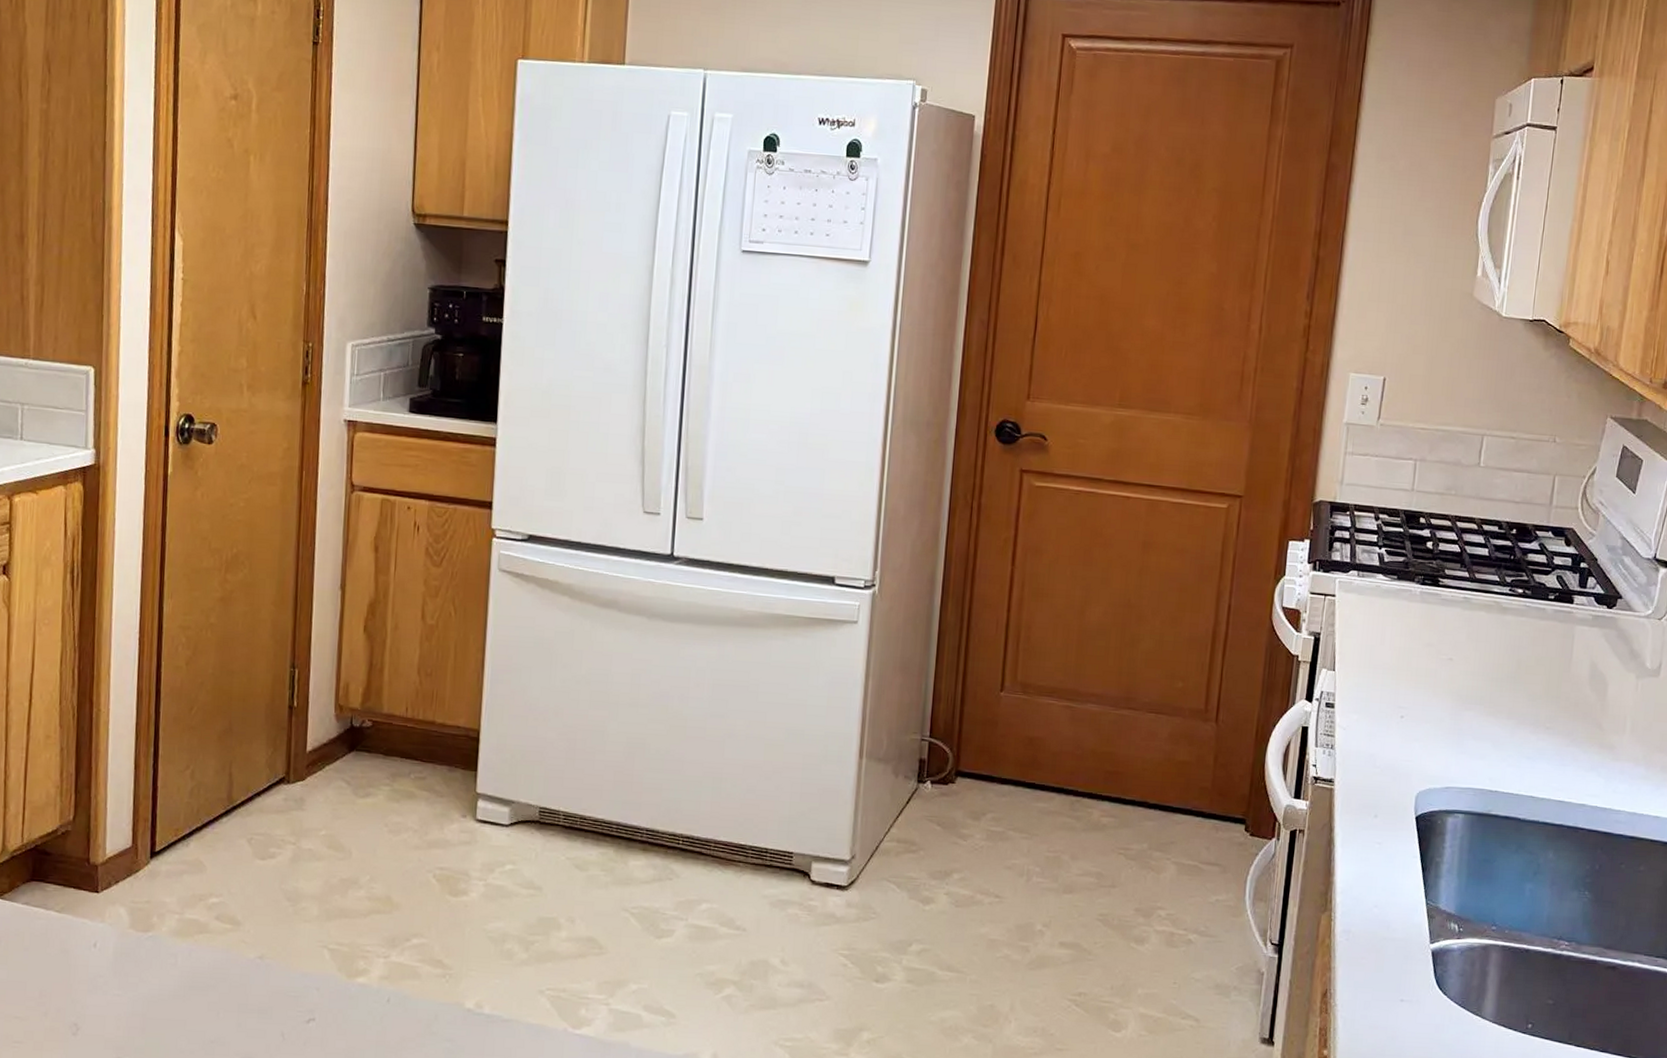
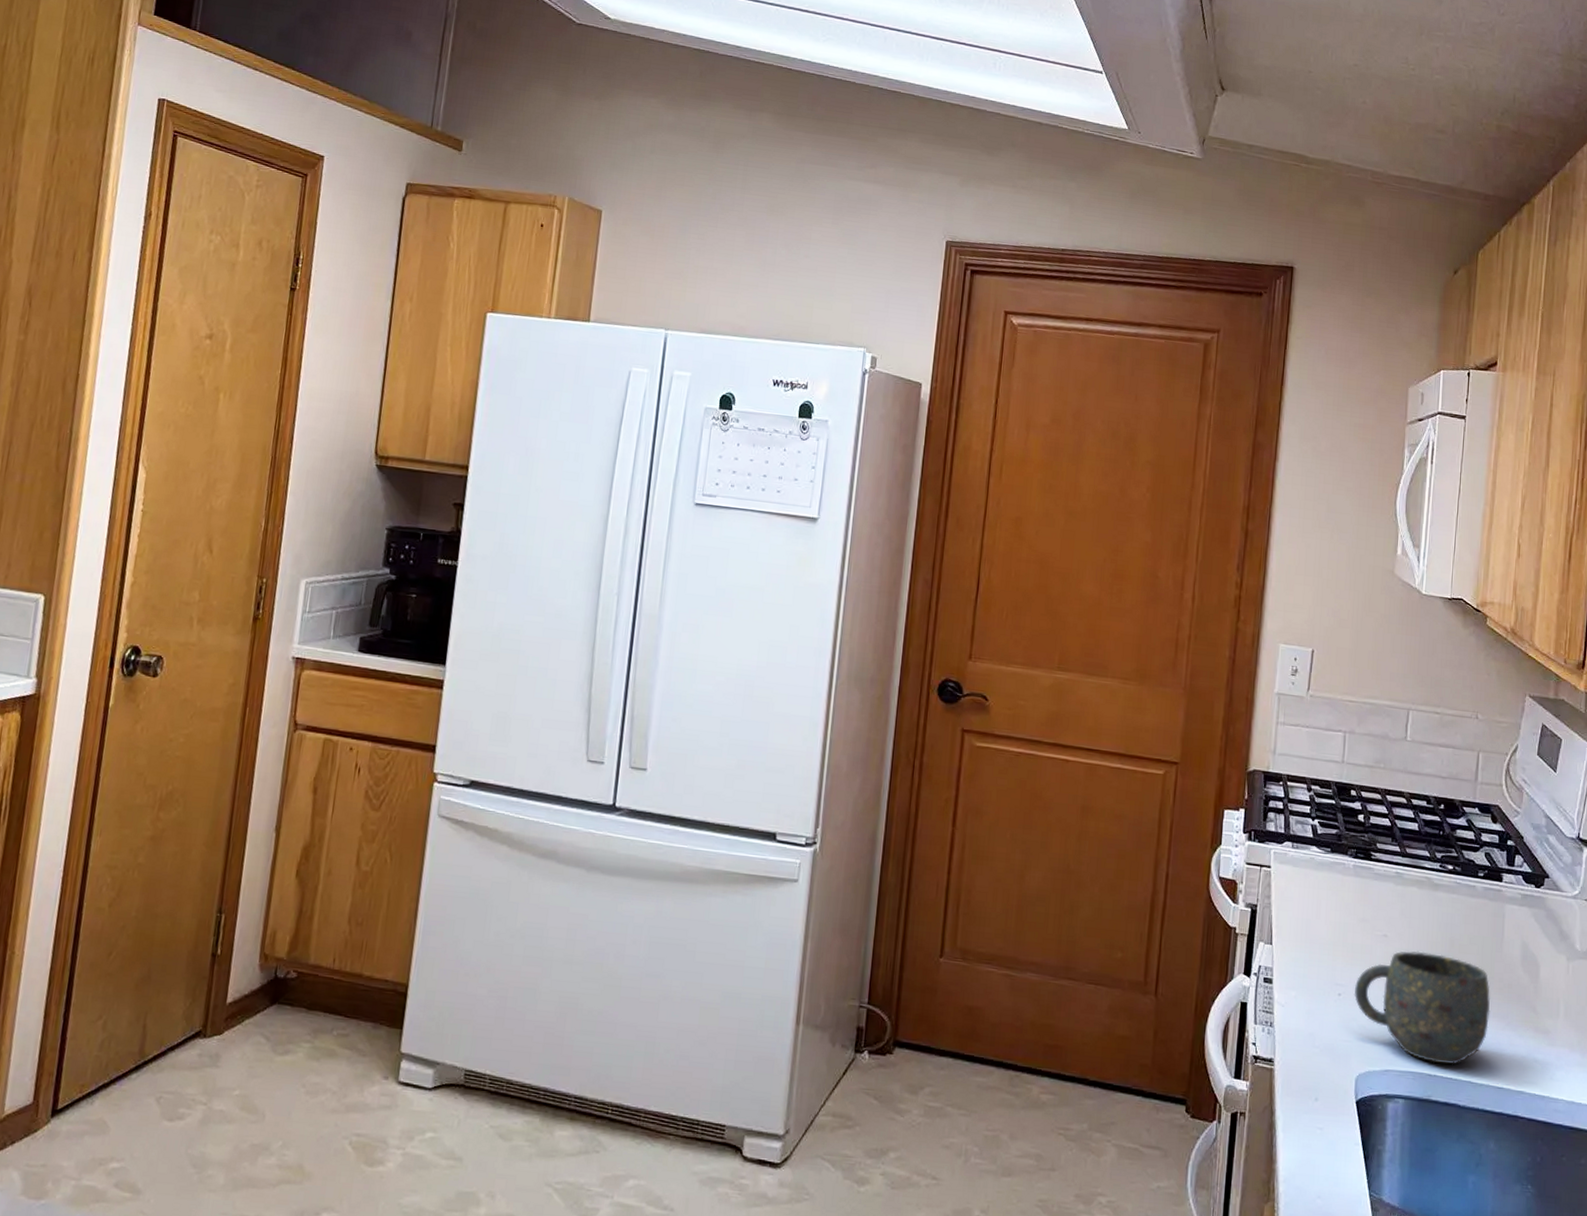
mug: none [1416,673,1556,781] -> present [1354,951,1490,1065]

